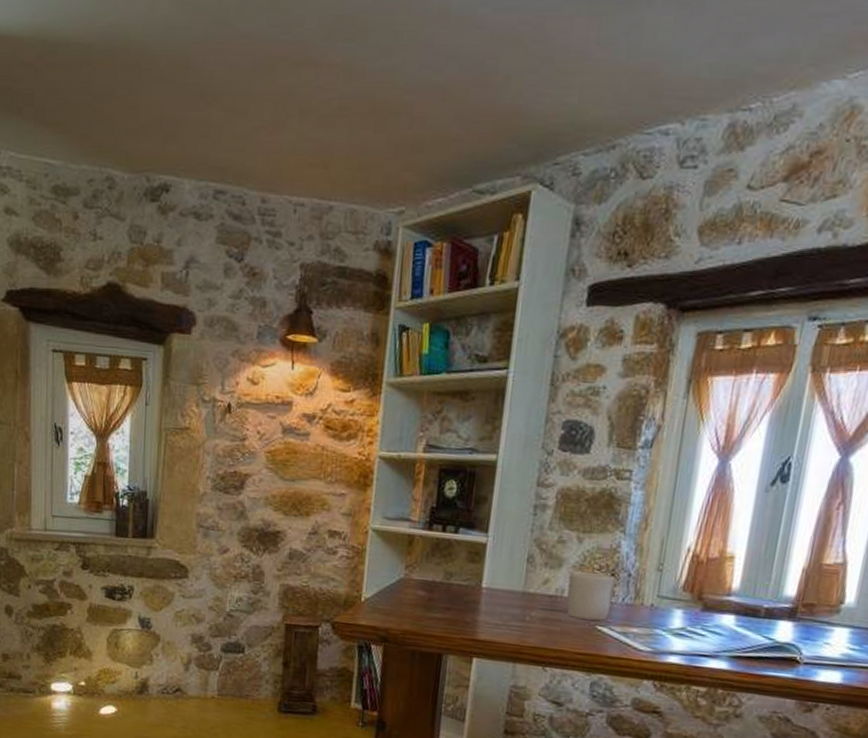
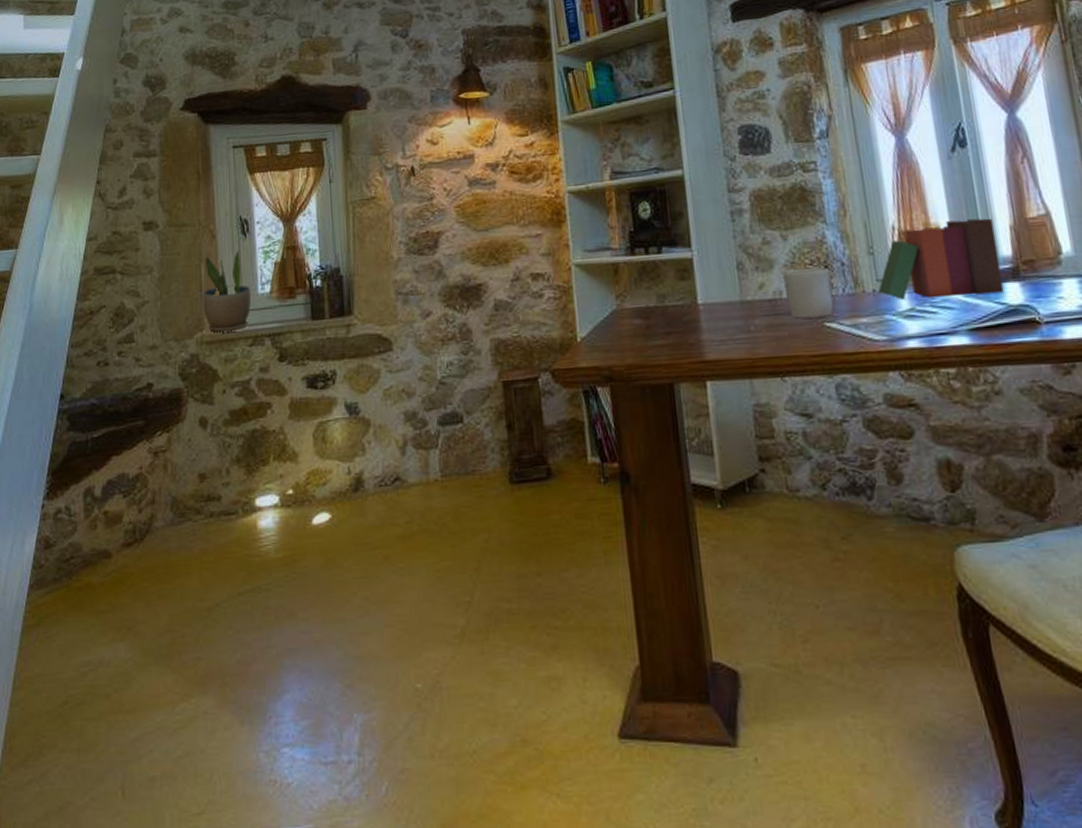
potted plant: none [14,457,61,534] -> present [203,251,252,333]
books: none [655,553,789,629] -> present [878,218,1004,301]

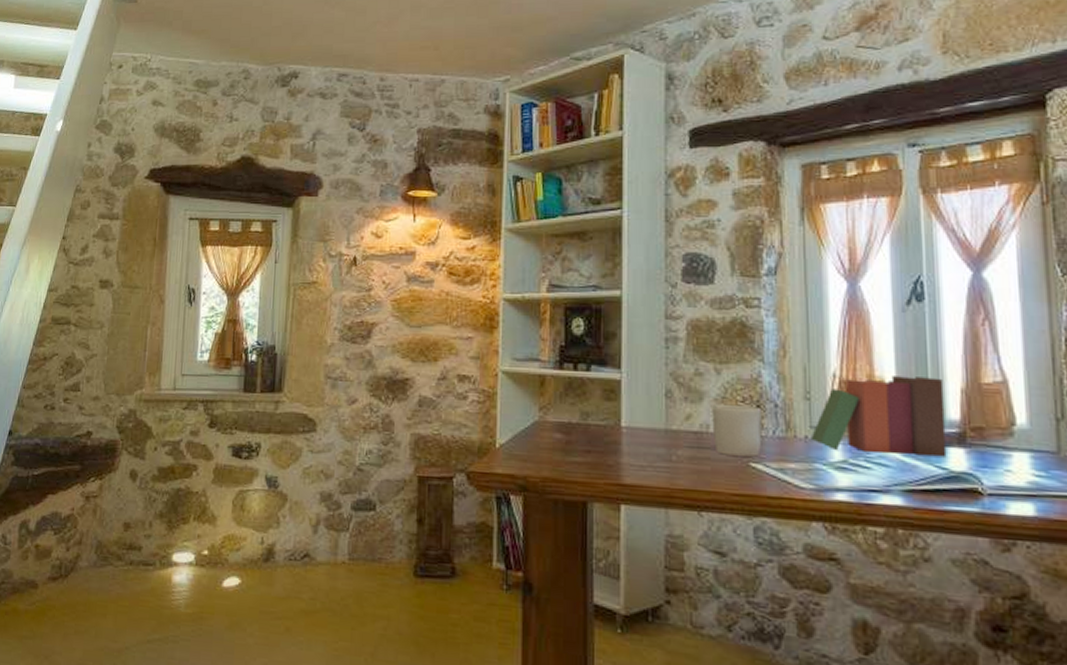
potted plant: present [203,251,252,333] -> none [146,317,191,394]

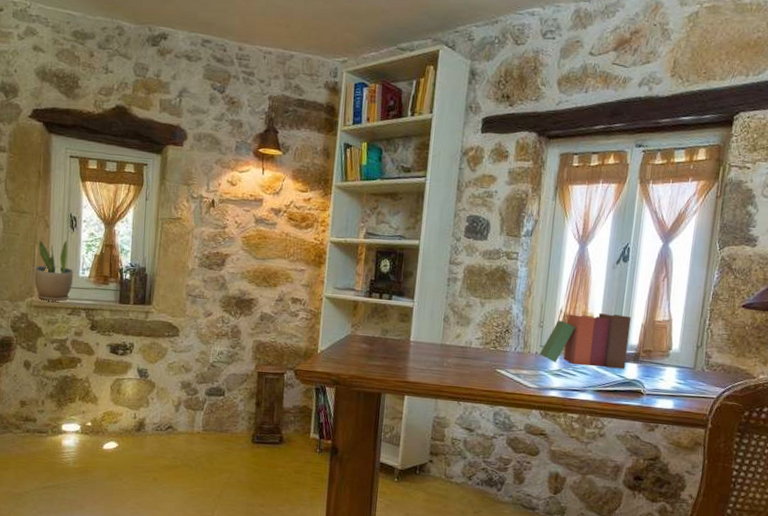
potted plant: none [146,317,191,394] -> present [34,240,74,302]
mug: present [712,404,762,458] -> none [473,328,509,366]

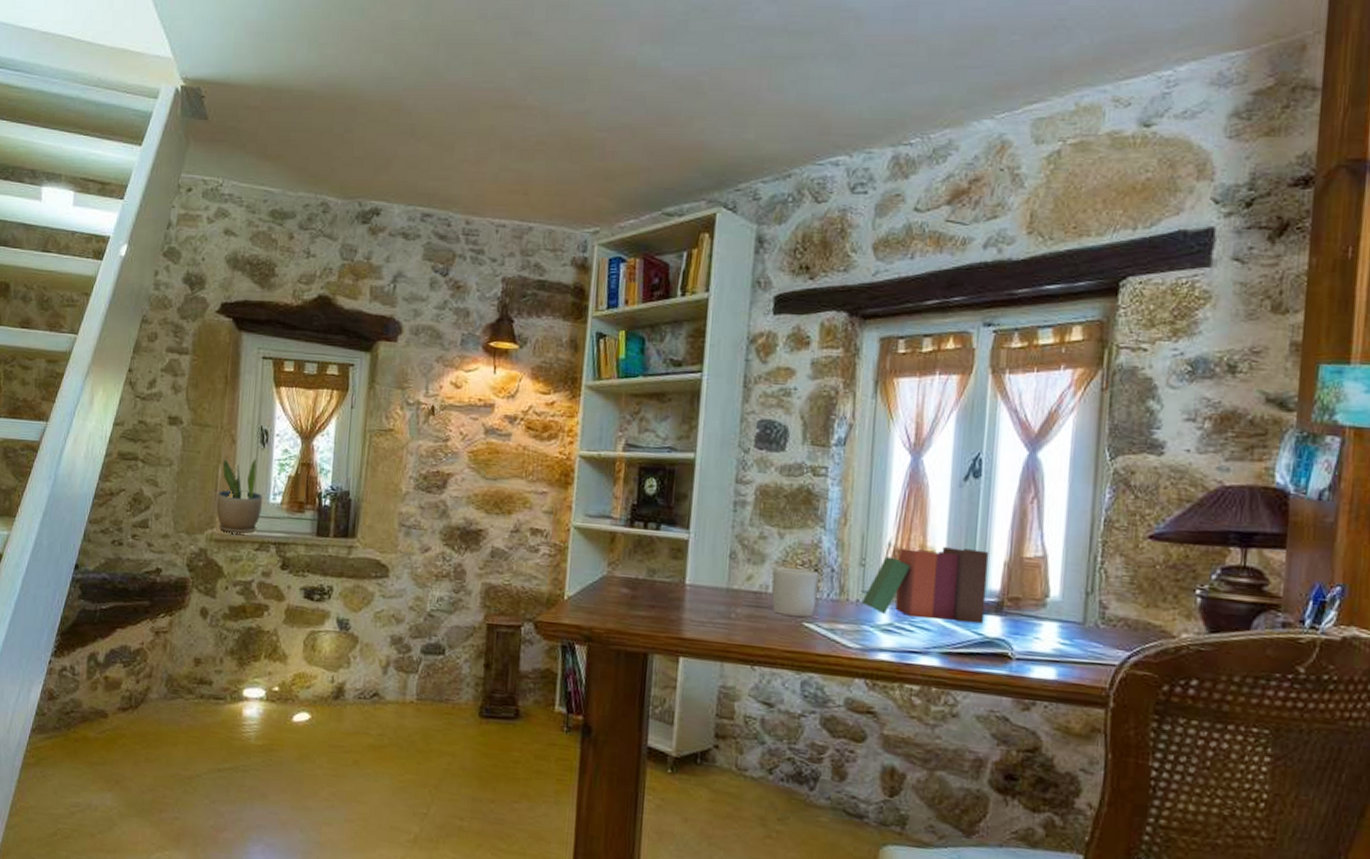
mug: none [473,328,509,366] -> present [771,567,819,618]

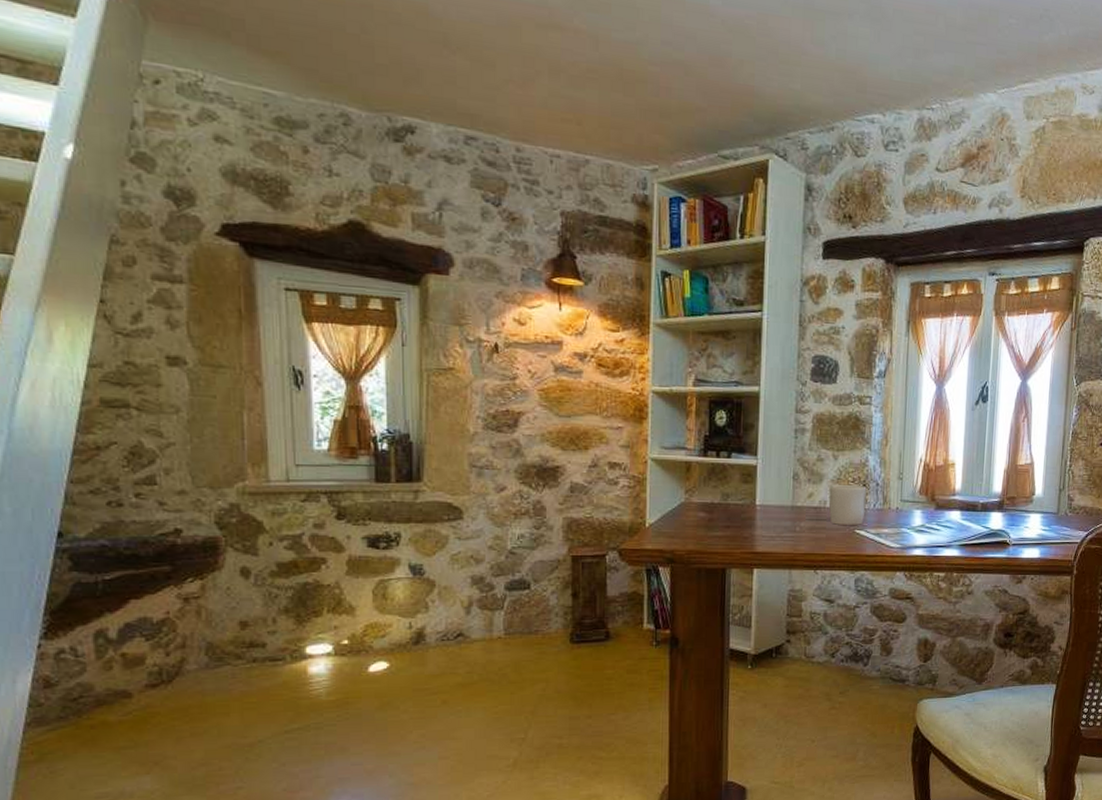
potted plant: present [216,459,264,535] -> none [245,402,306,485]
books: present [861,547,989,624] -> none [900,460,994,520]

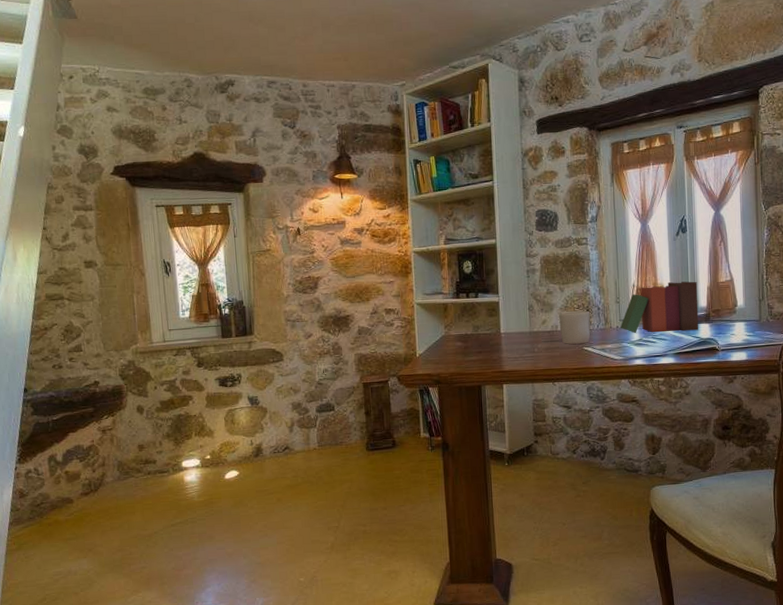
books: none [900,460,994,520] -> present [620,281,699,334]

